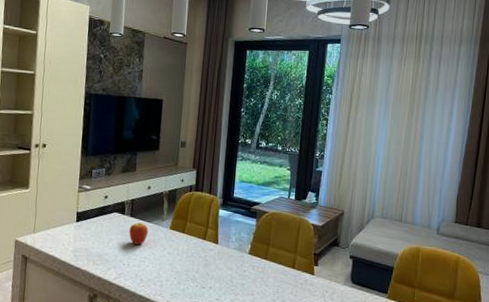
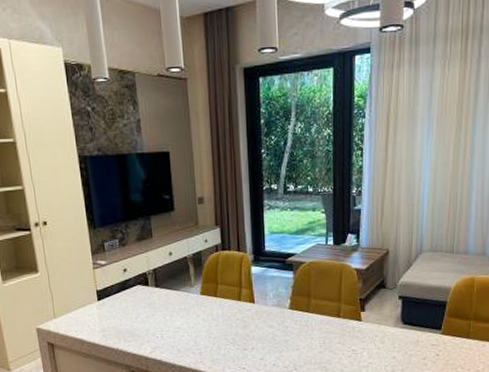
fruit: present [129,222,149,245] -> none [156,292,178,316]

